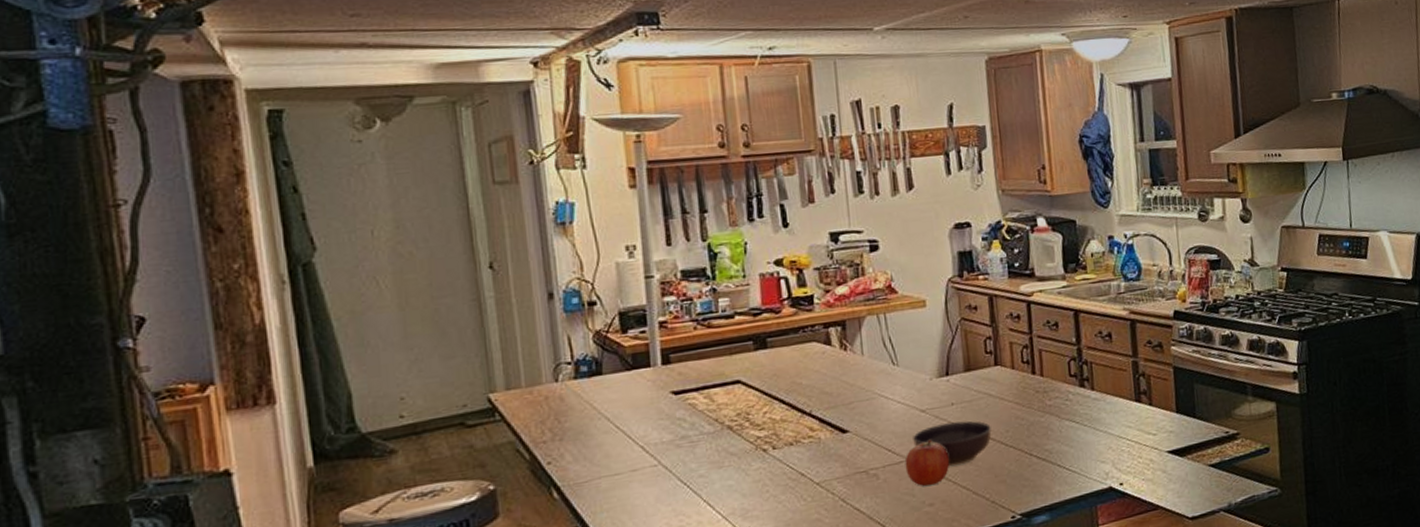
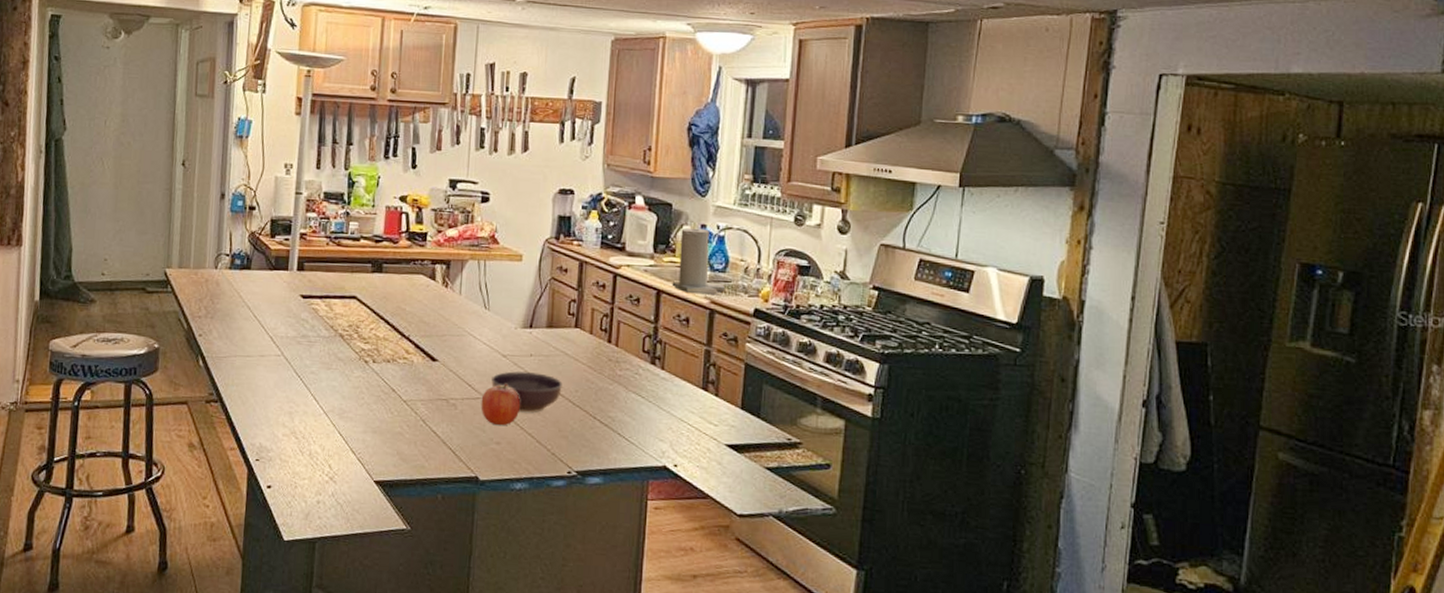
paper towel: none [1088,240,1143,307] -> present [672,227,726,294]

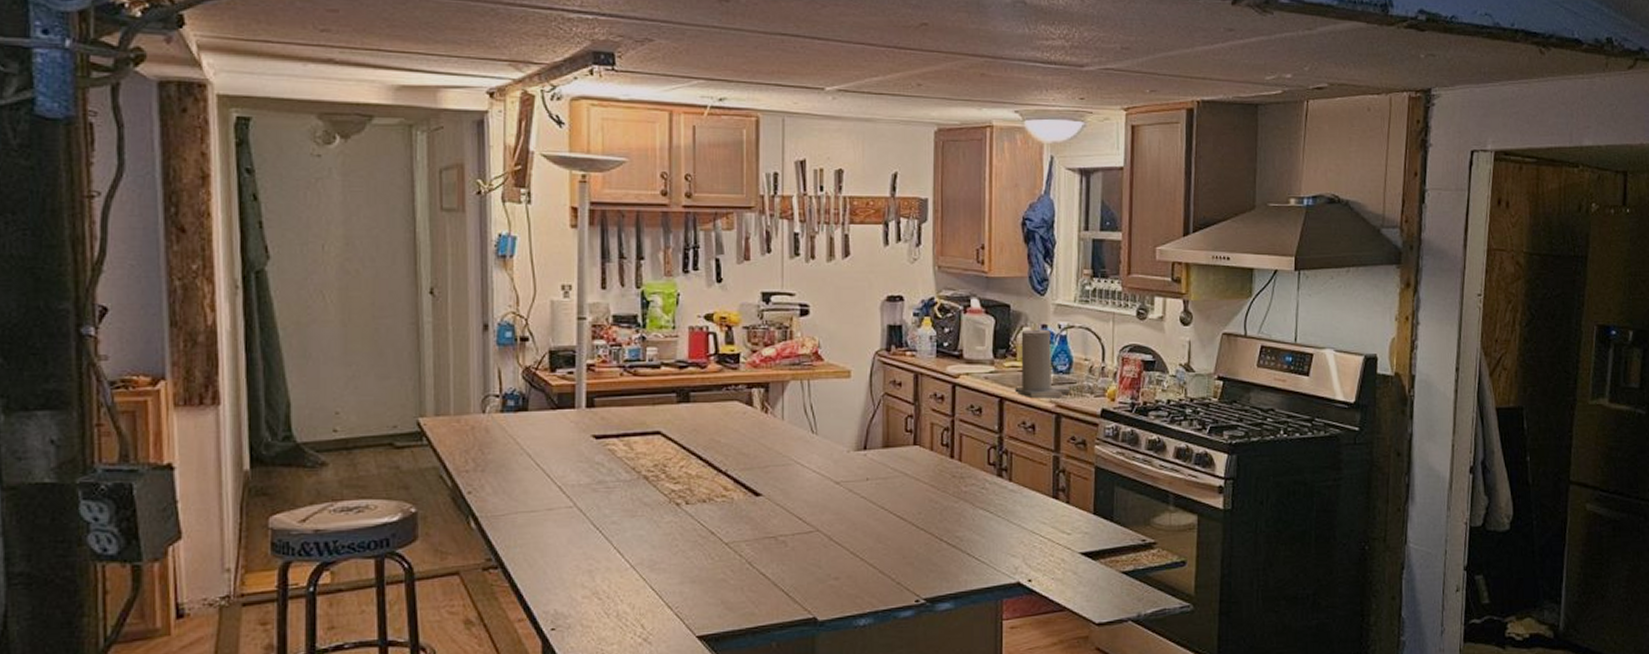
fruit: present [481,383,521,426] -> none [814,512,859,560]
bowl: present [491,371,563,413] -> none [825,498,904,543]

